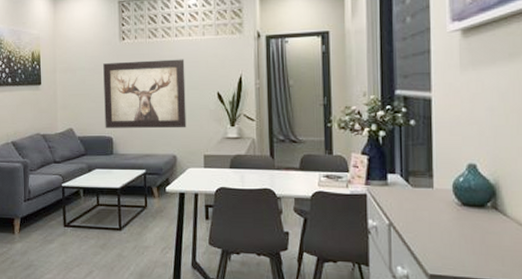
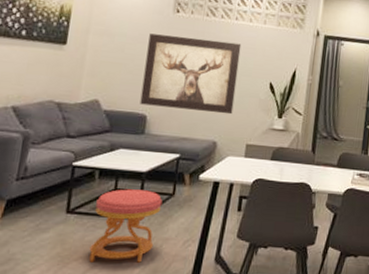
stool: none [85,204,138,268] -> present [89,189,163,263]

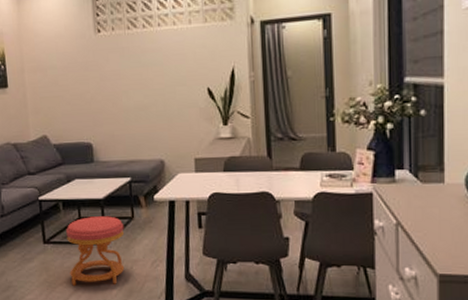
wall art: present [140,33,242,115] -> none [77,51,174,134]

